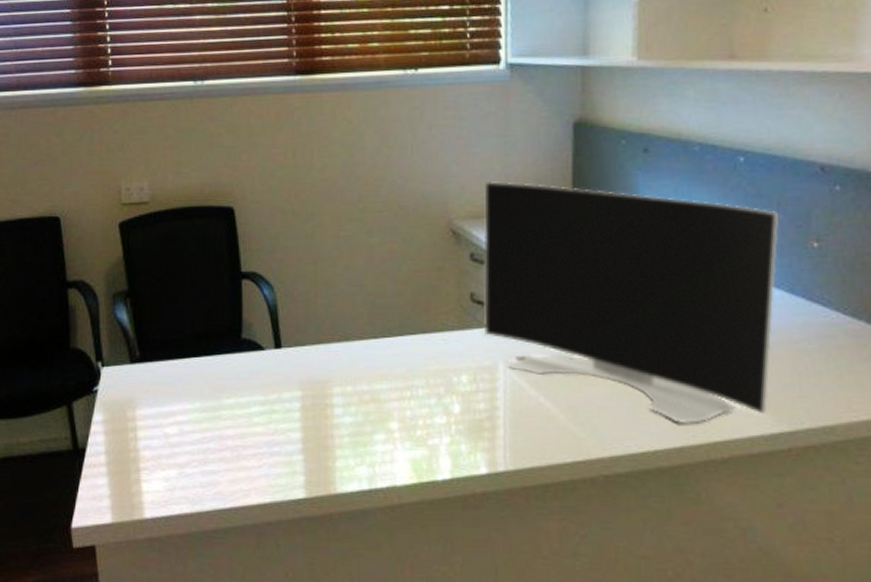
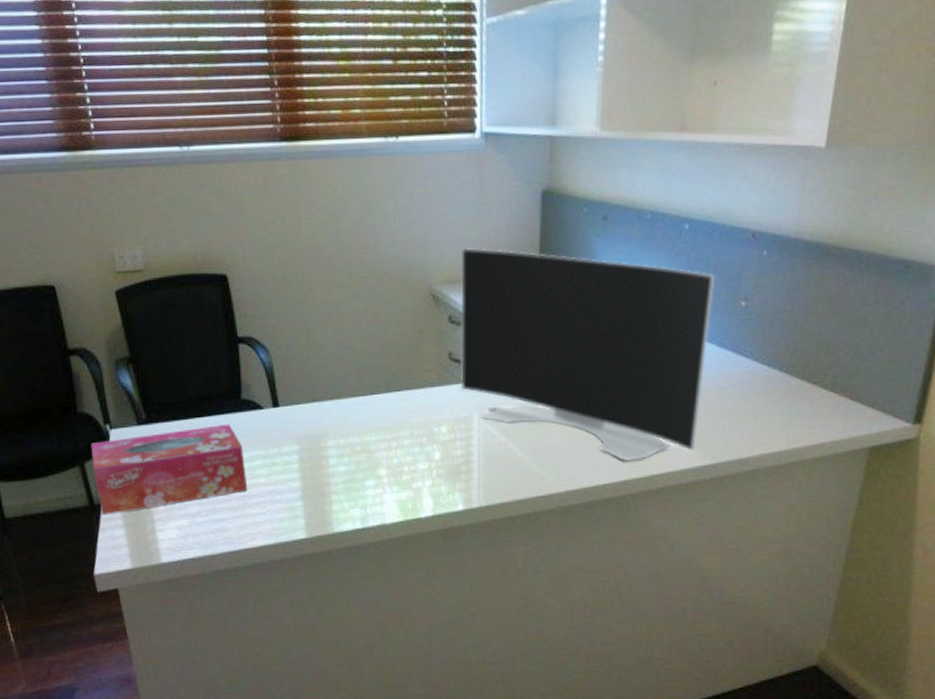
tissue box: none [80,365,243,461] -> present [91,424,248,516]

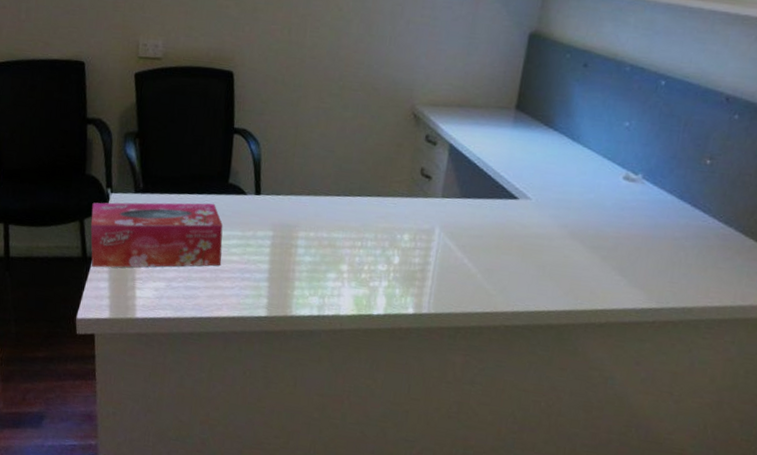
computer monitor: present [460,248,716,461] -> none [427,76,685,293]

